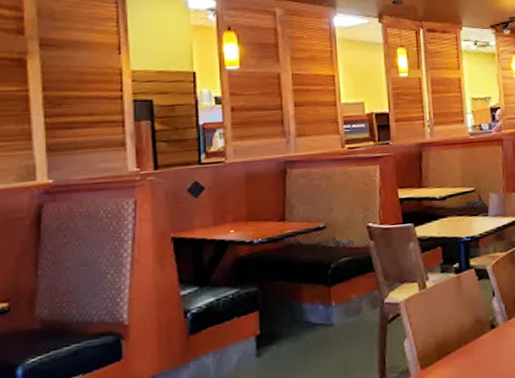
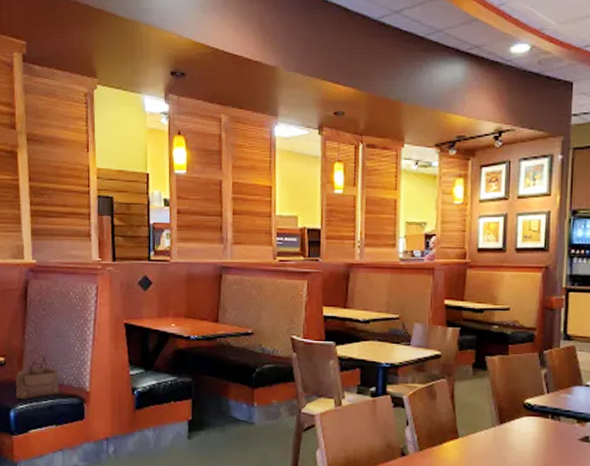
handbag: none [24,289,88,353] -> present [15,353,60,400]

